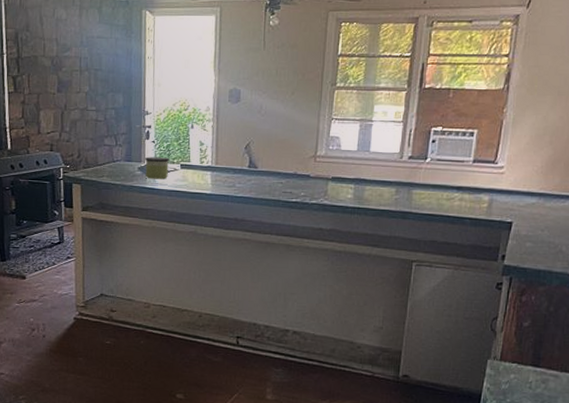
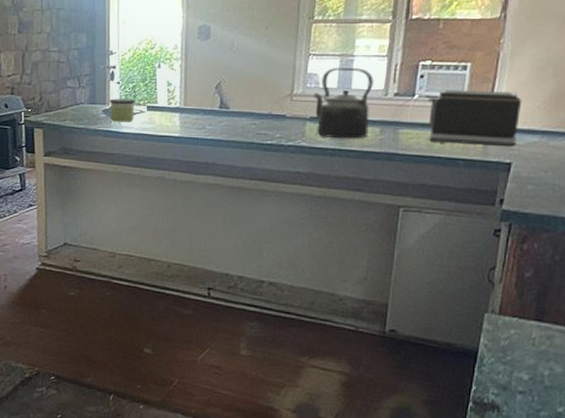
kettle: none [335,131,390,198] -> present [313,67,374,139]
toaster: none [439,153,523,208] -> present [428,89,522,147]

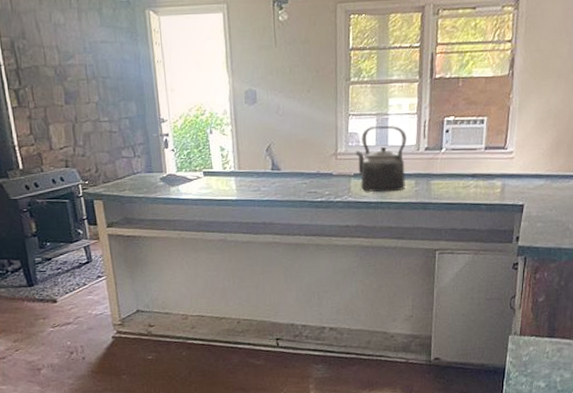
candle: present [110,98,136,122] -> none [166,165,192,189]
toaster: present [428,89,522,147] -> none [454,141,530,191]

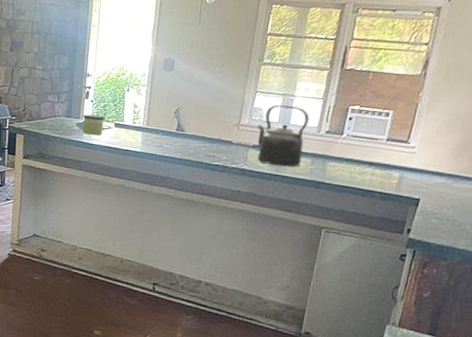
candle: none [166,165,192,189] -> present [82,114,106,136]

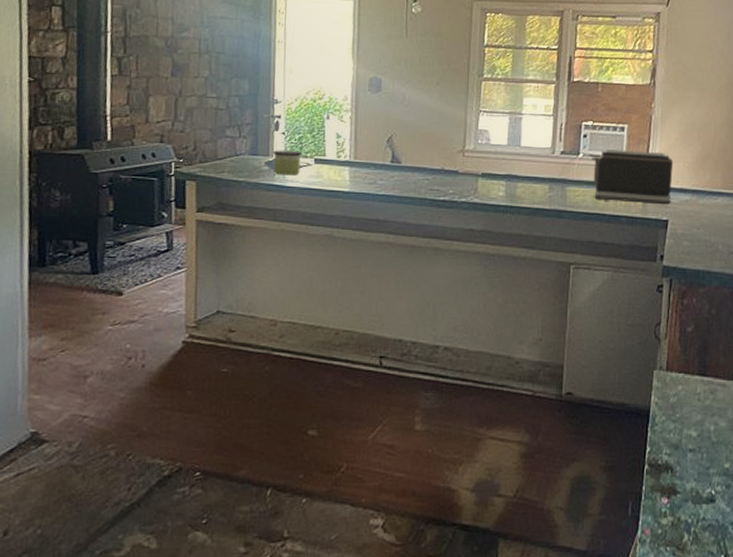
kettle: present [257,104,310,167] -> none [484,124,541,196]
toaster: none [352,131,434,186] -> present [592,148,674,205]

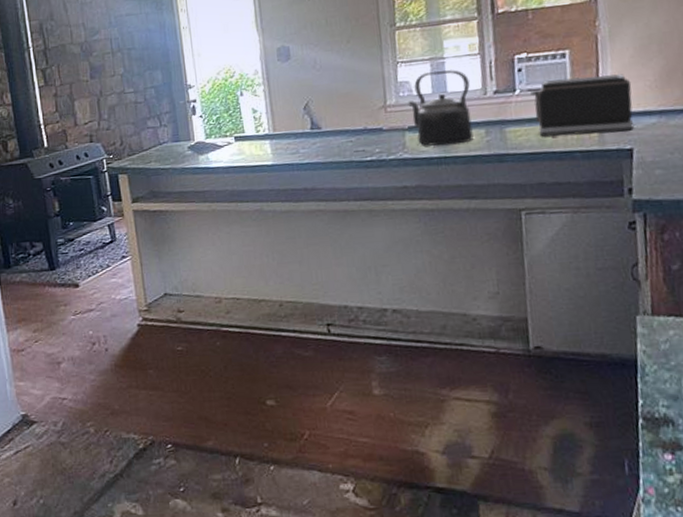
candle: present [273,150,302,176] -> none [194,131,222,158]
kettle: none [484,124,541,196] -> present [408,70,474,146]

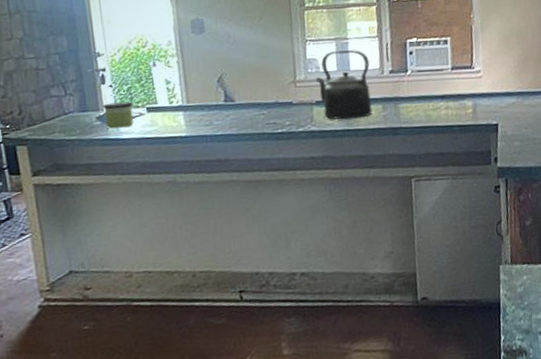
candle: none [194,131,222,158] -> present [103,101,134,129]
toaster: present [530,74,634,137] -> none [419,60,499,113]

